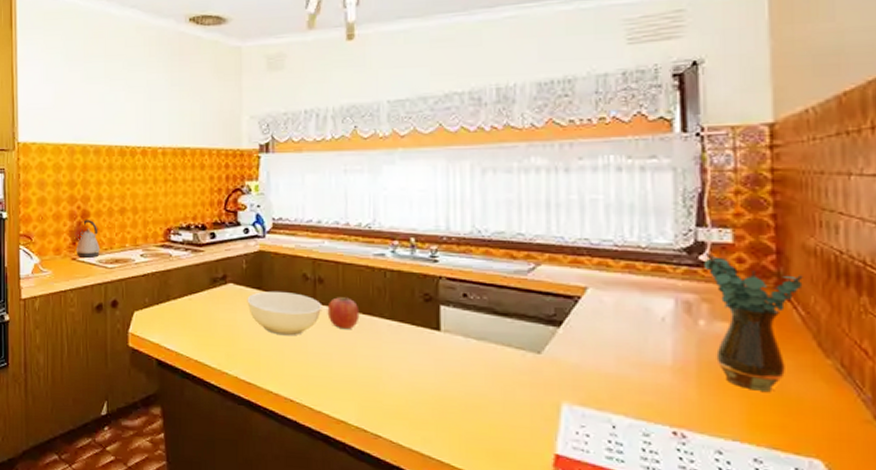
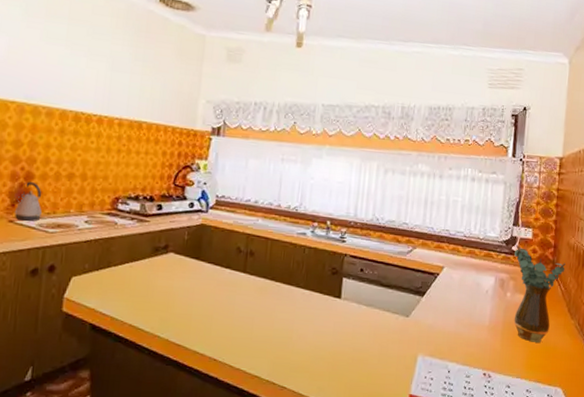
bowl: present [247,291,323,336] -> none [185,261,251,302]
fruit: present [327,296,360,329] -> none [254,268,281,296]

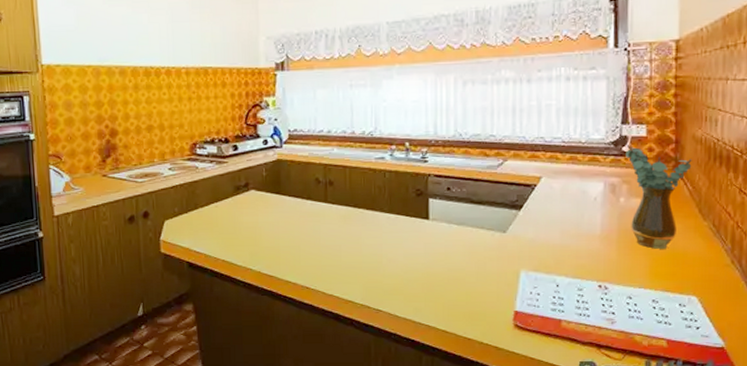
kettle: present [14,182,42,222] -> none [105,138,130,175]

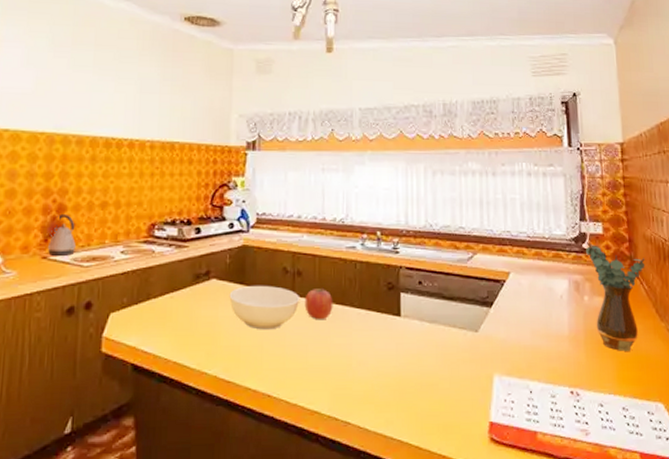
kettle: none [105,138,130,175] -> present [47,215,76,257]
bowl: none [267,194,333,233] -> present [229,285,300,330]
fruit: none [337,195,364,223] -> present [304,287,333,319]

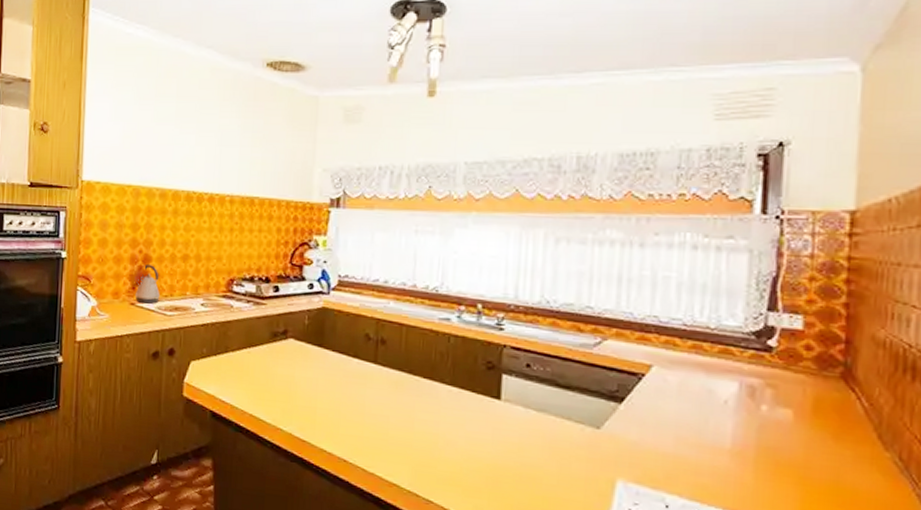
bowl: present [229,285,300,330] -> none [306,349,383,396]
fruit: present [304,287,333,319] -> none [387,359,421,392]
vase: present [585,242,645,351] -> none [772,338,870,481]

